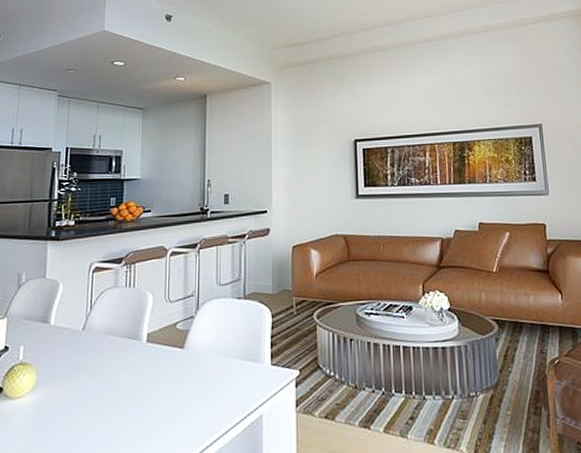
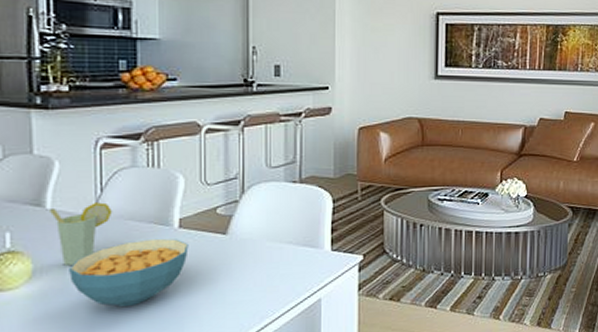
cup: none [53,319,98,376] -> present [50,202,113,265]
cereal bowl: none [62,352,153,418] -> present [69,238,189,307]

